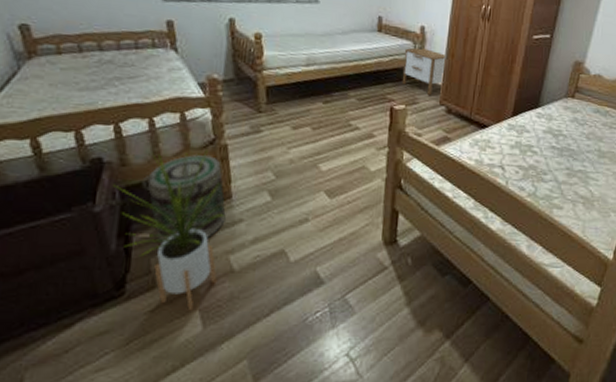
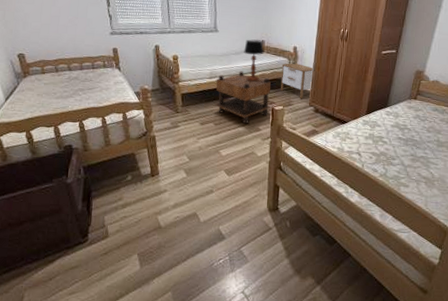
house plant: present [113,149,226,311] -> none [79,139,155,255]
basket: present [141,155,226,244] -> none [98,143,155,207]
nightstand: none [312,56,390,128] -> present [214,71,271,124]
table lamp: none [353,14,382,72] -> present [244,39,264,82]

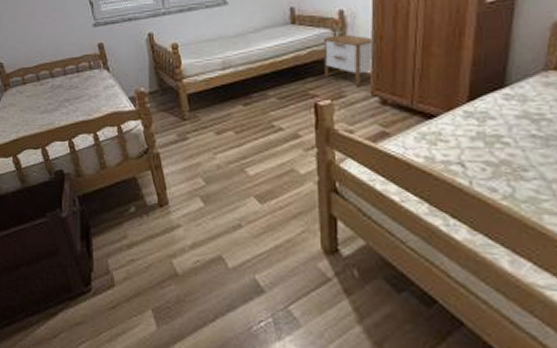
nightstand: present [214,71,271,124] -> none [231,55,311,129]
table lamp: present [244,39,264,82] -> none [266,7,295,68]

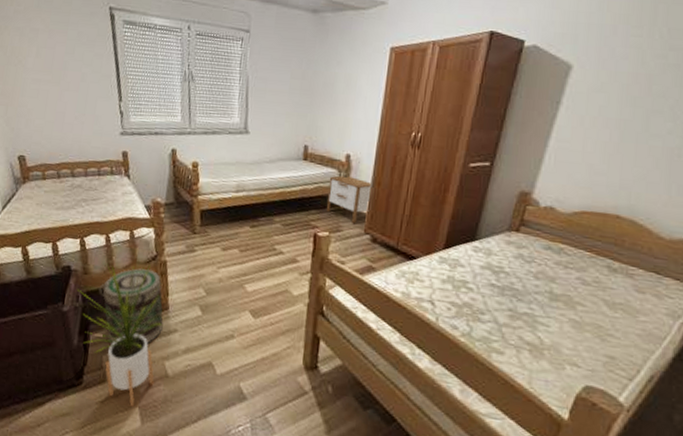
house plant: none [73,159,165,310] -> present [78,264,163,407]
basket: none [94,164,165,247] -> present [98,268,163,345]

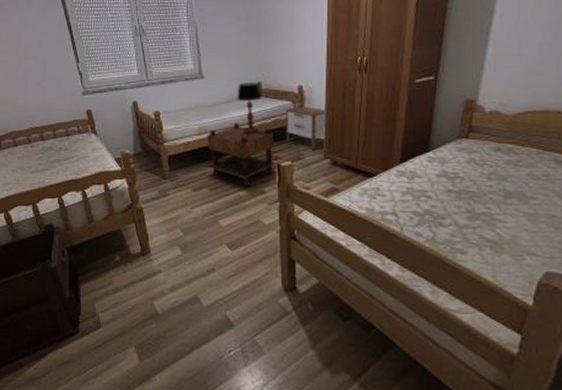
house plant: present [78,264,163,407] -> none [63,213,147,347]
basket: present [98,268,163,345] -> none [82,218,147,292]
nightstand: none [240,184,314,253] -> present [207,122,275,186]
table lamp: none [280,143,307,199] -> present [237,82,262,134]

